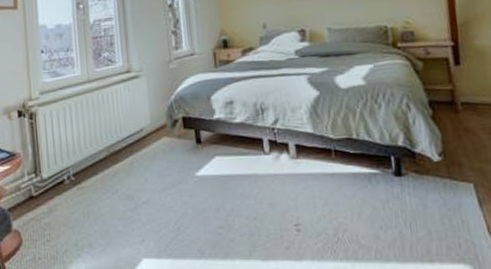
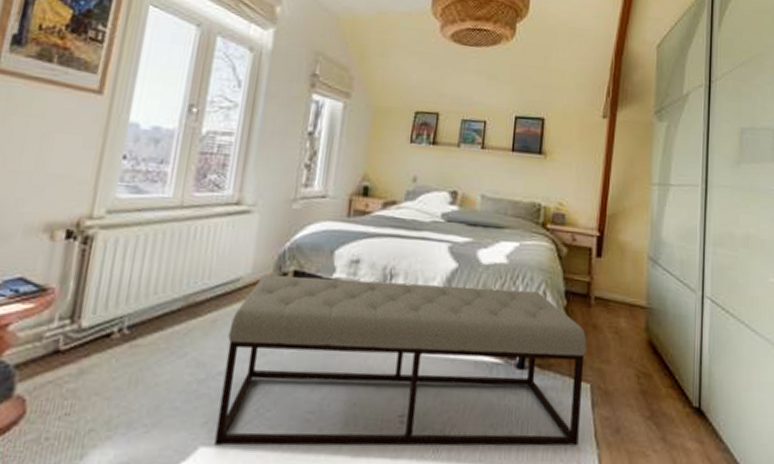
bench: none [144,106,472,257] -> present [214,275,587,447]

